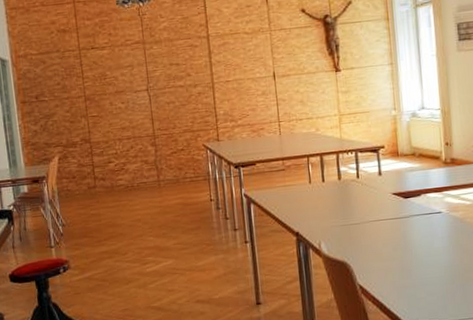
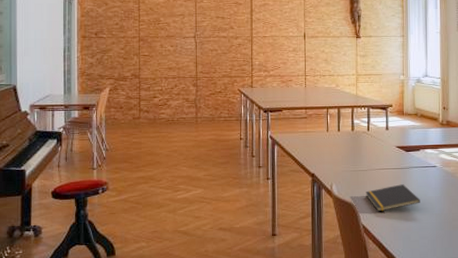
notepad: none [360,235,425,269] -> present [365,184,420,212]

